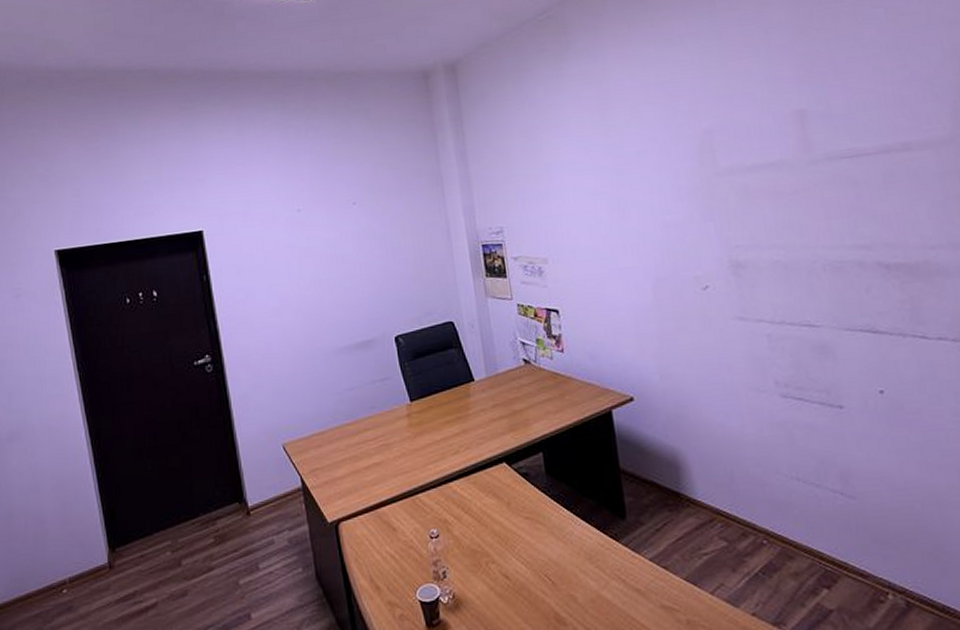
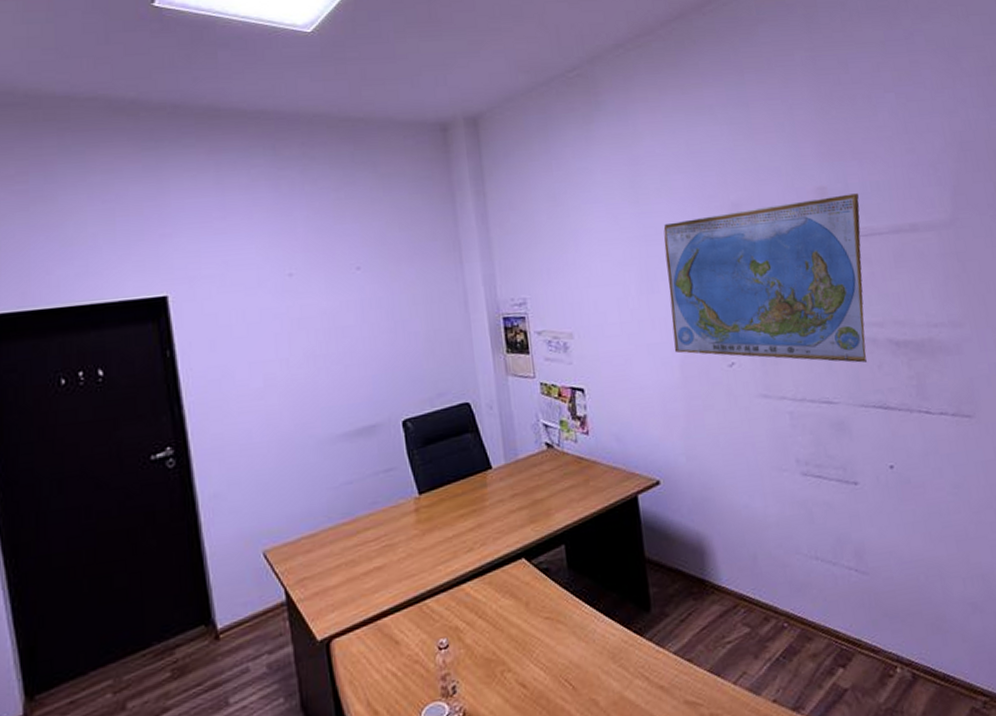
world map: none [634,114,852,286] -> present [663,193,867,363]

